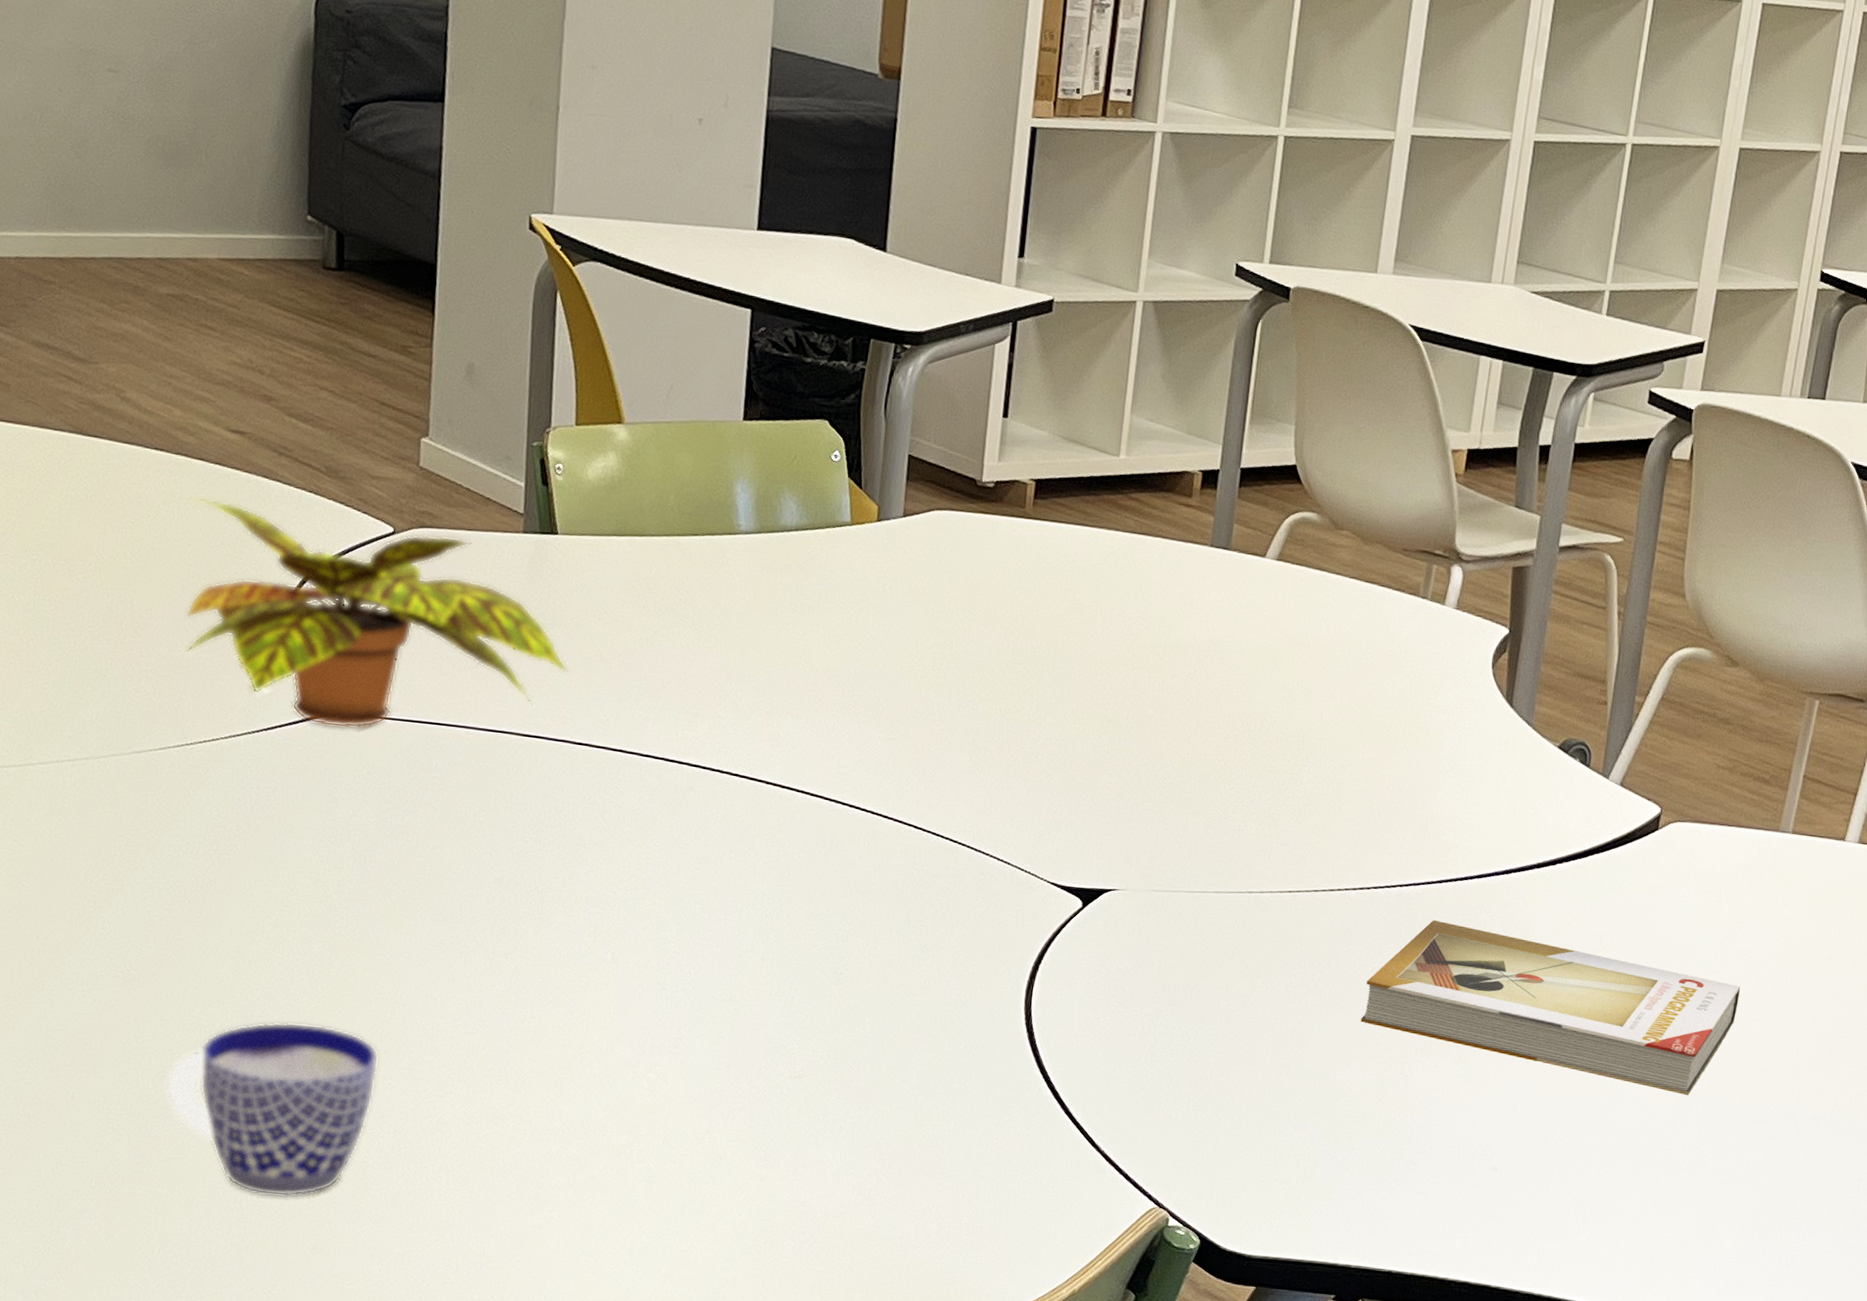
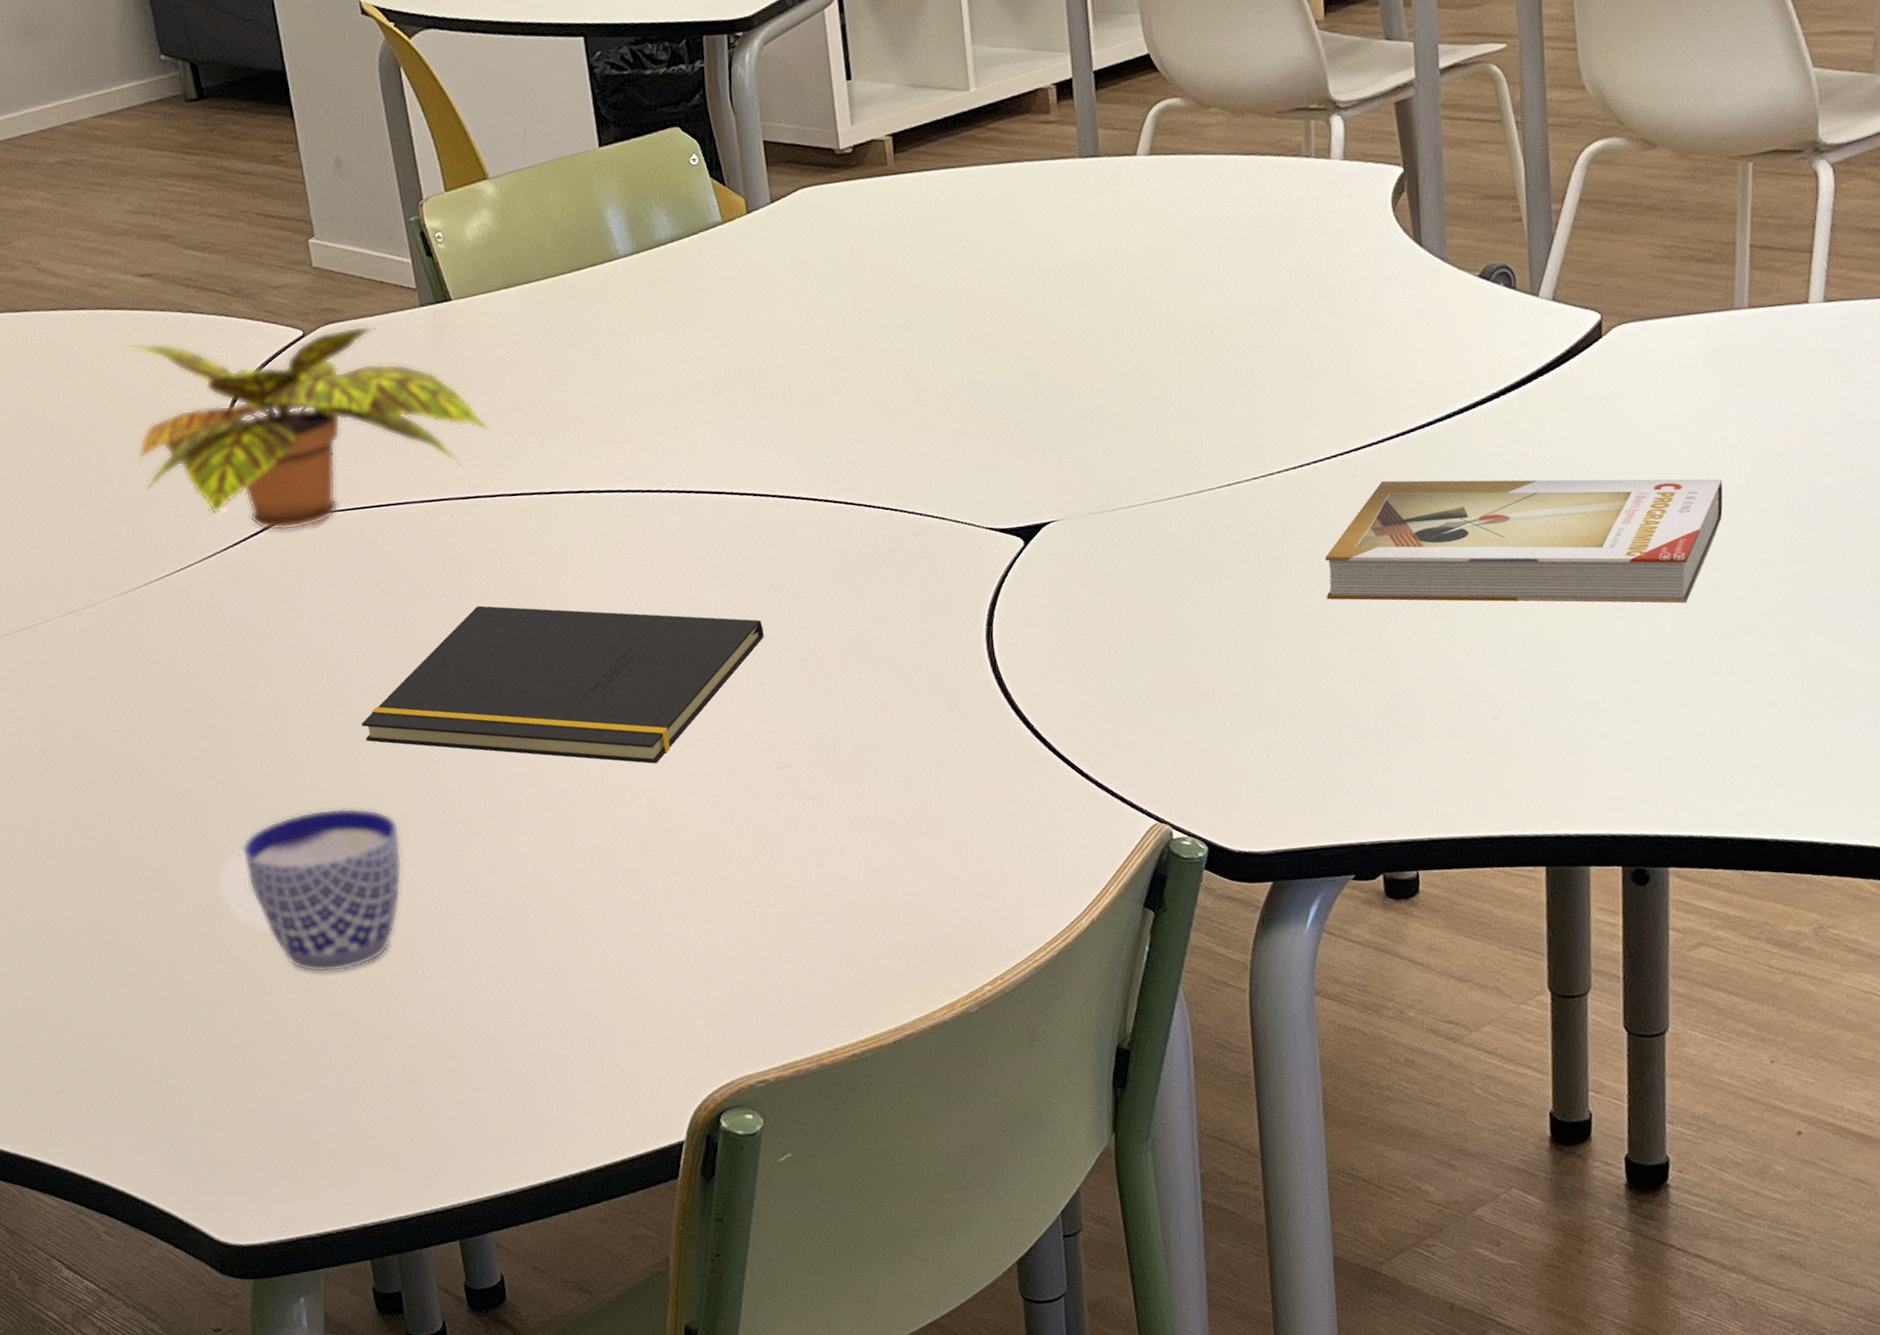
notepad: none [362,848,806,1047] -> present [361,605,764,764]

